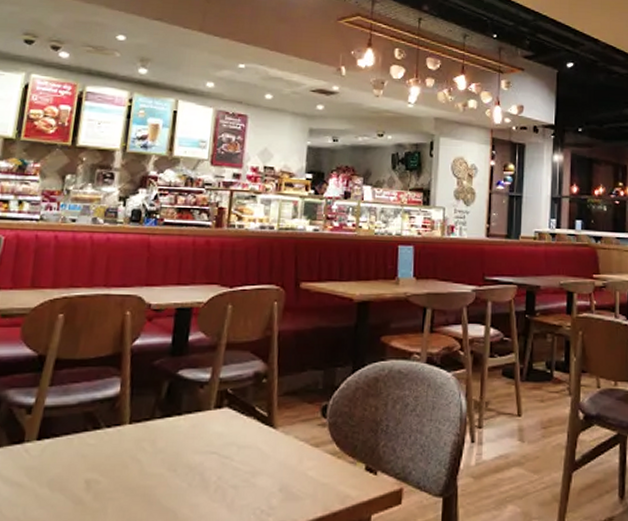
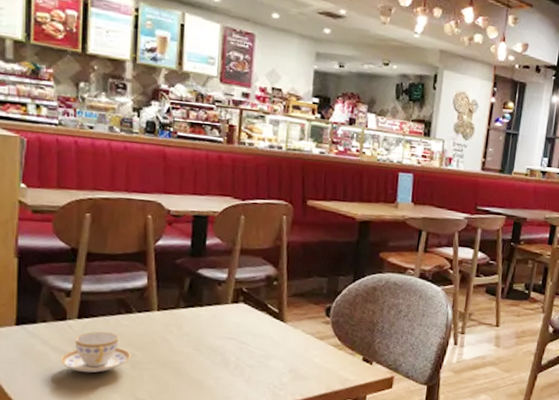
teacup: none [11,454,95,510] -> present [60,331,131,373]

